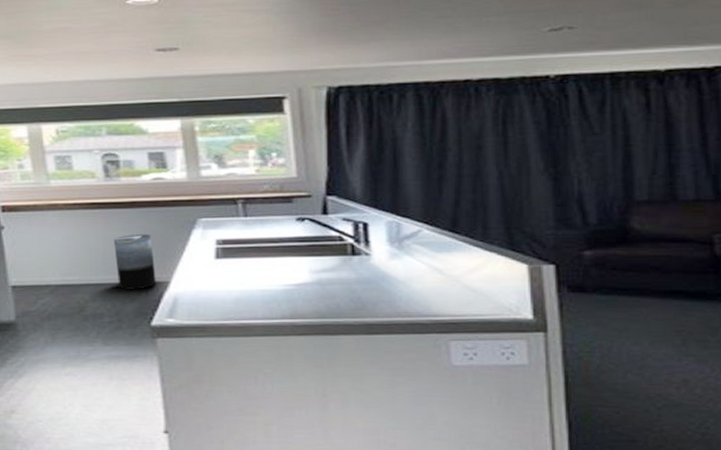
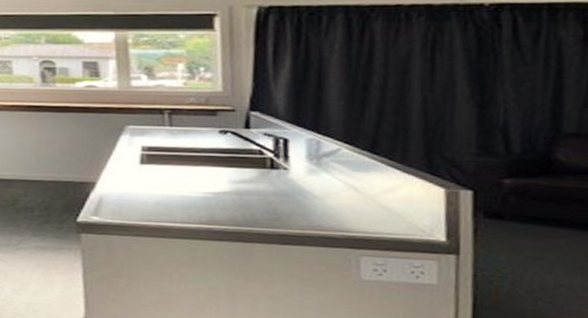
trash can: present [113,233,156,290] -> none [46,136,84,188]

